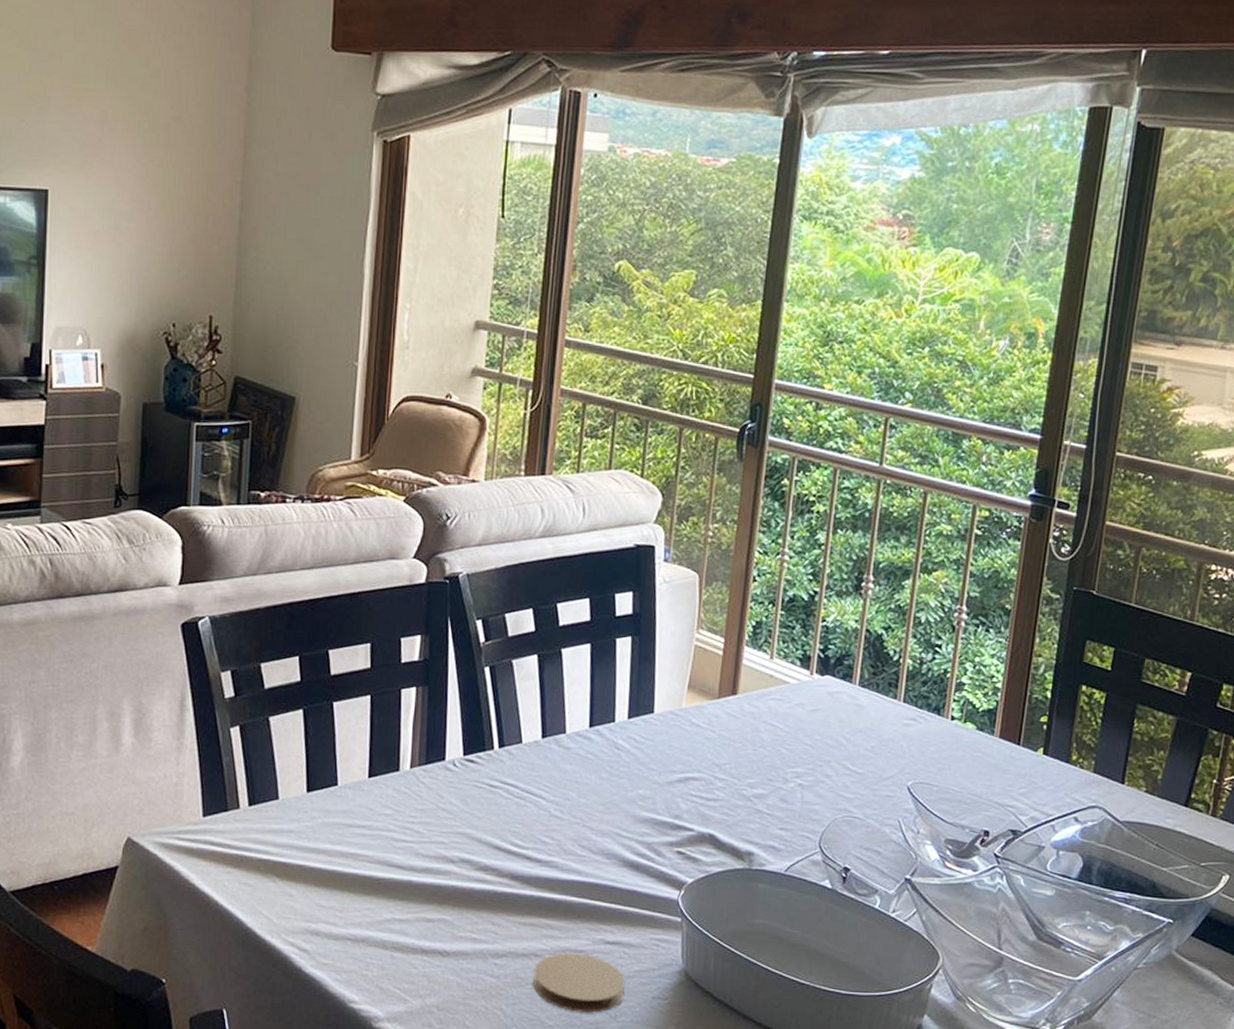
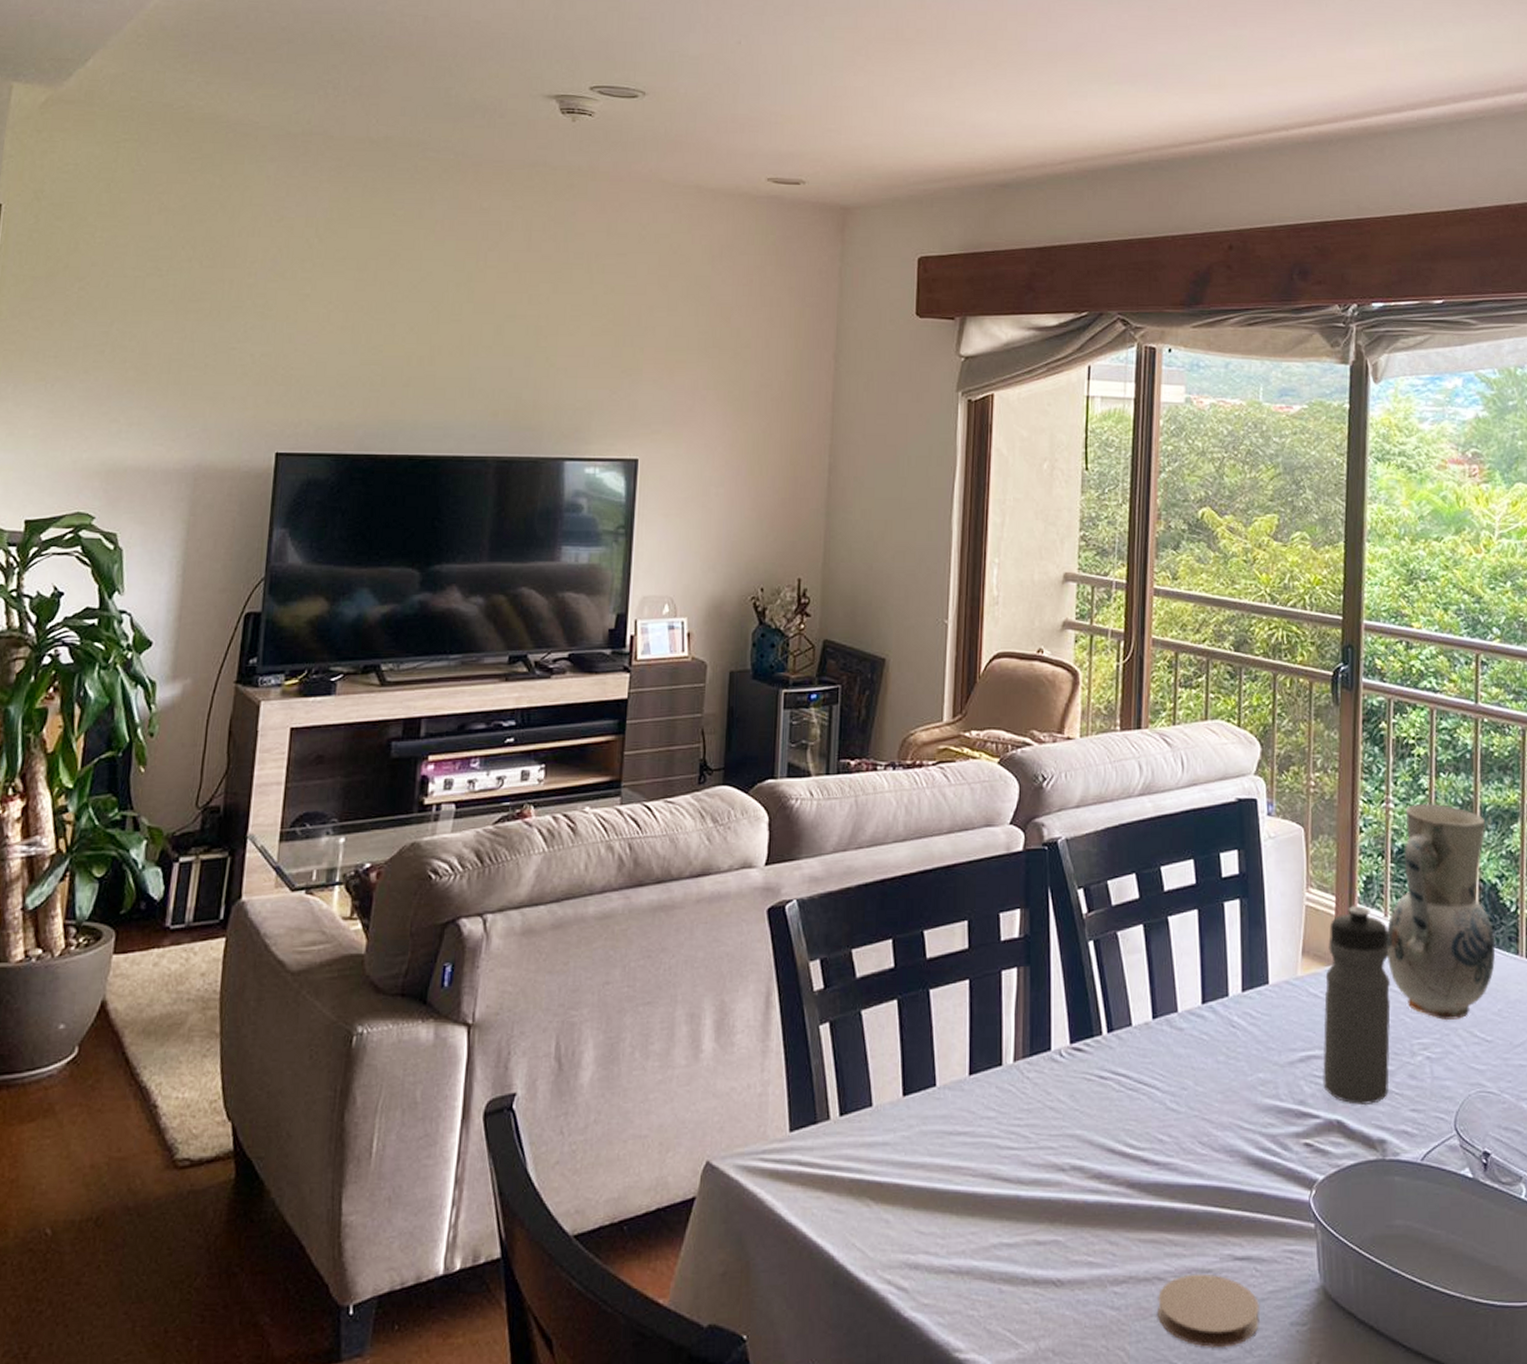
water bottle: none [699,648,773,823] -> present [1323,906,1391,1106]
vase: none [769,557,877,754] -> present [1386,803,1496,1021]

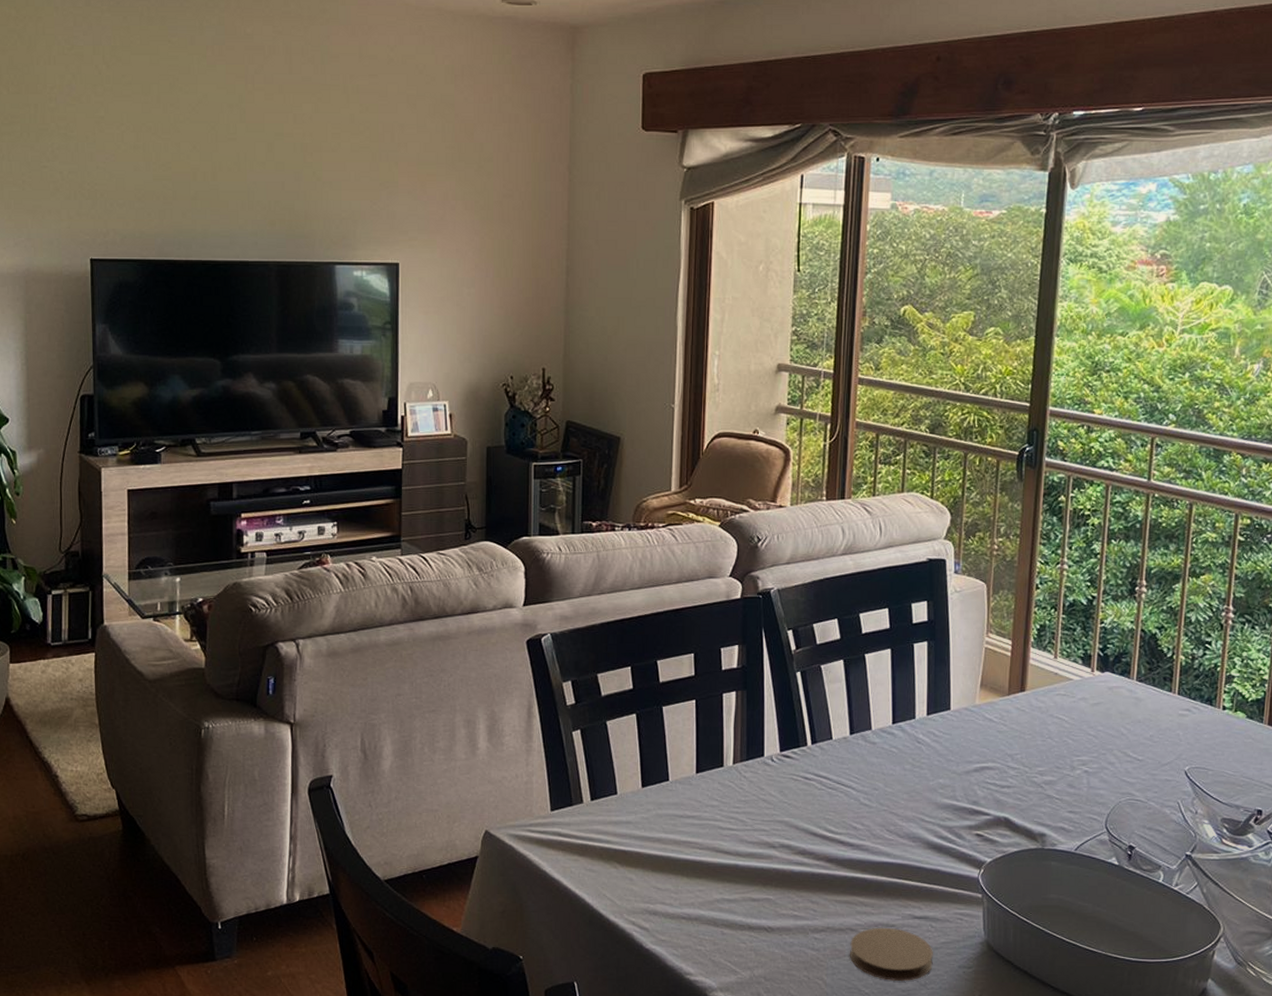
water bottle: present [1323,906,1391,1106] -> none [994,649,1057,807]
vase: present [1386,803,1496,1021] -> none [1054,565,1151,743]

